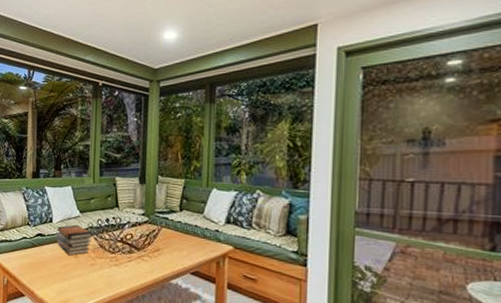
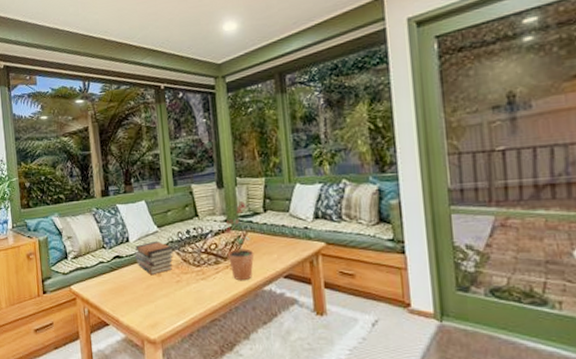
potted plant: none [141,198,166,272] -> present [225,201,255,281]

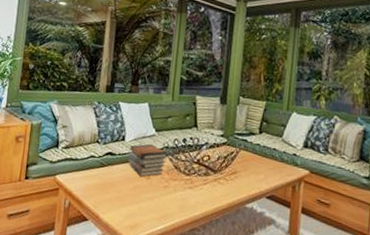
potted plant: present [225,201,255,281] -> none [217,120,244,196]

